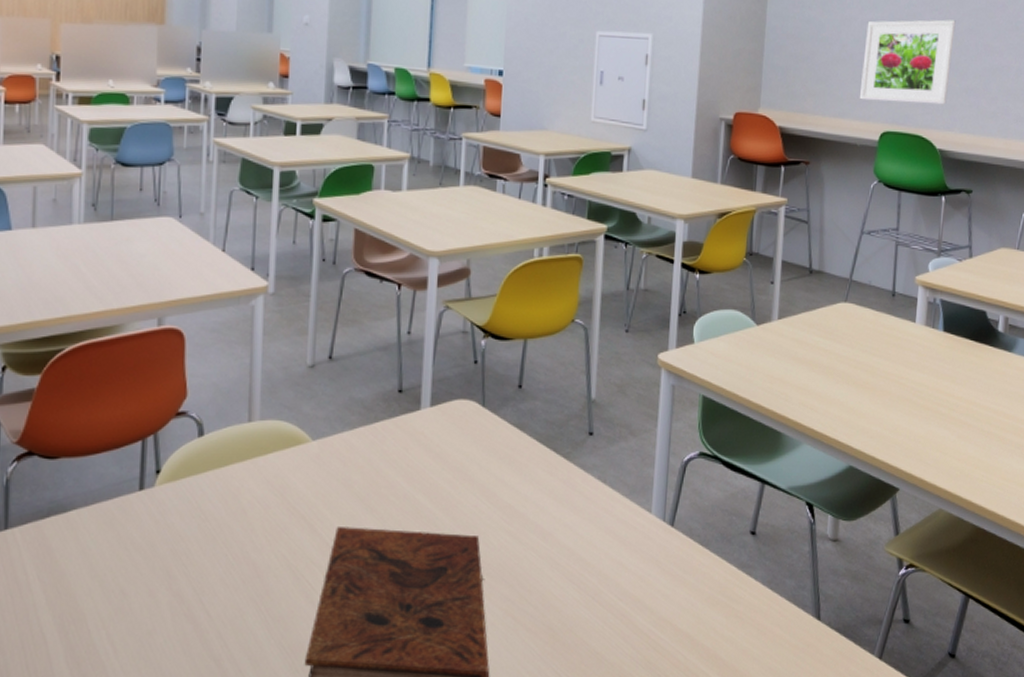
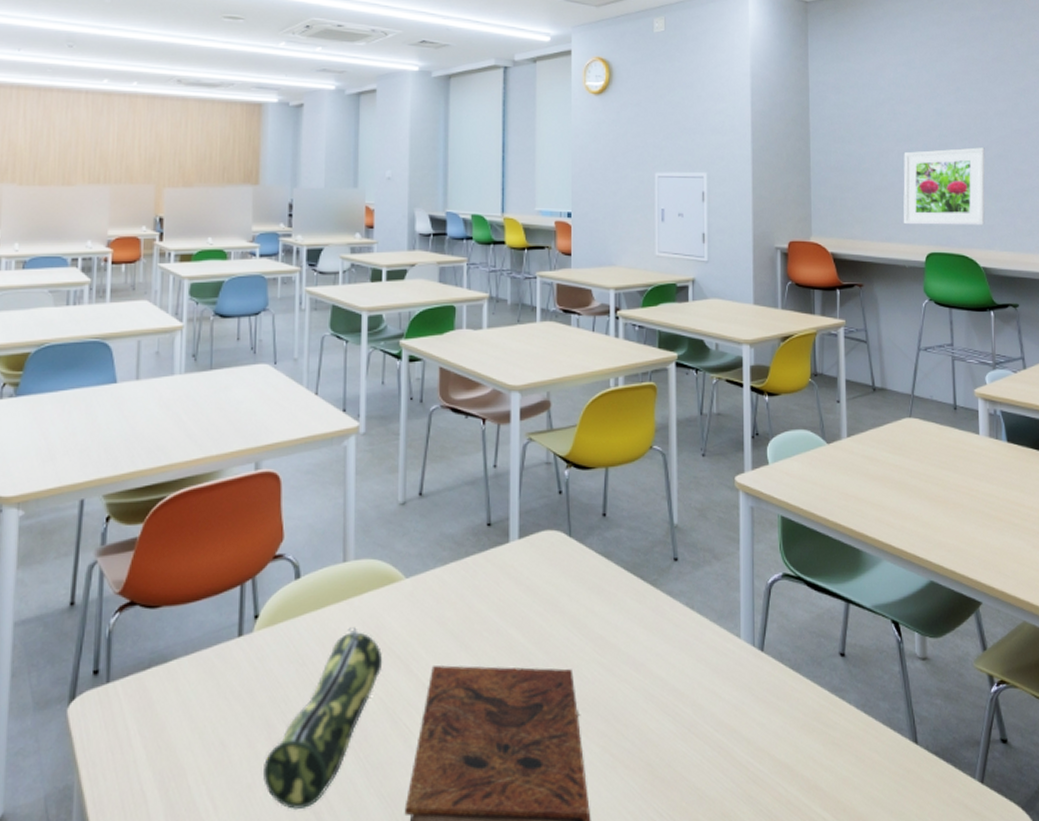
pencil case: none [164,486,287,657] -> present [263,627,383,811]

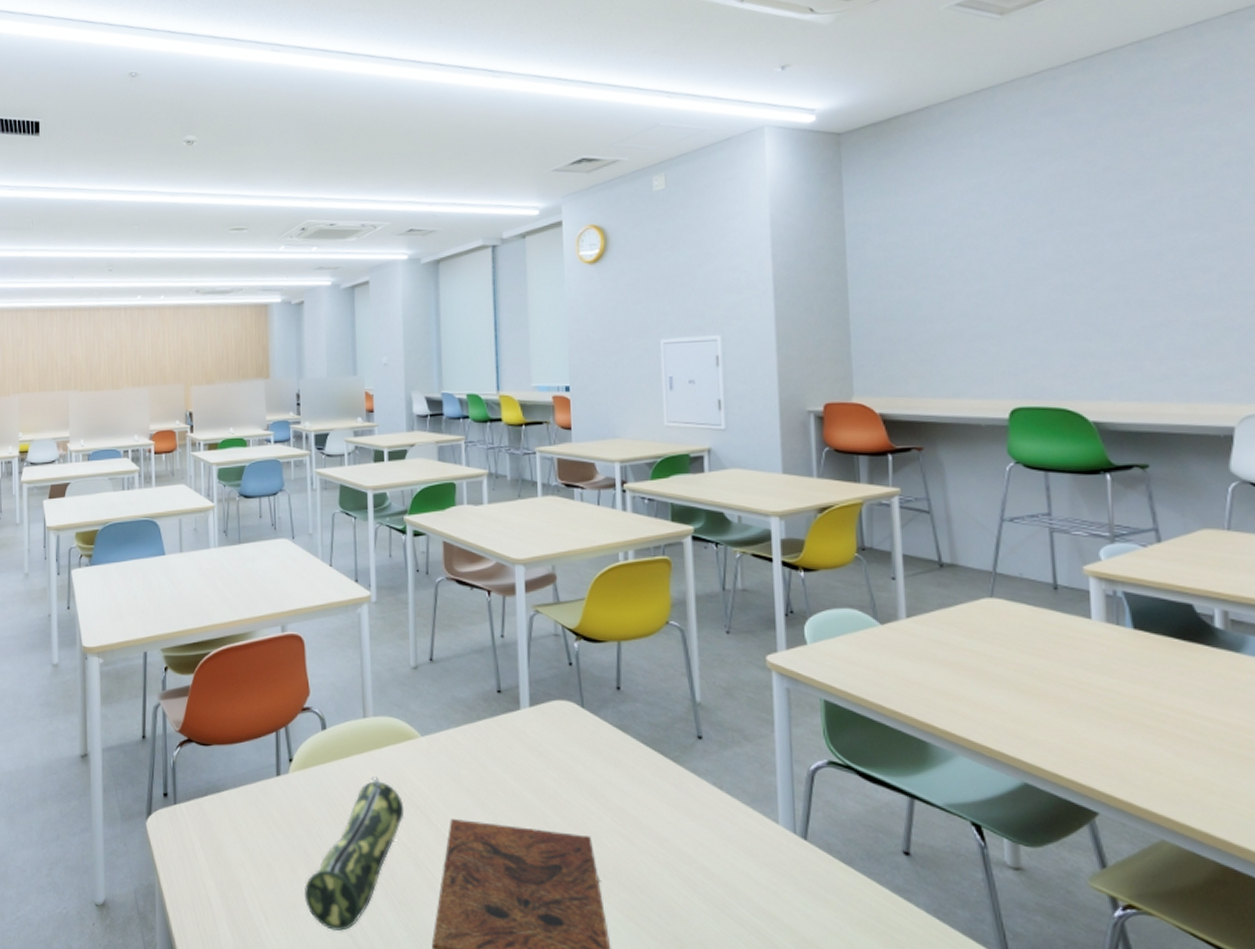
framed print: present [903,147,985,226] -> none [975,278,1096,377]

